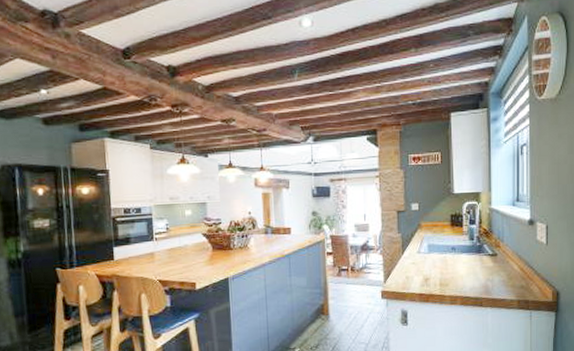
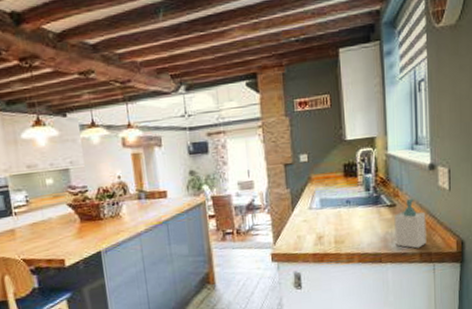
soap bottle: none [495,249,524,296] -> present [394,198,427,249]

